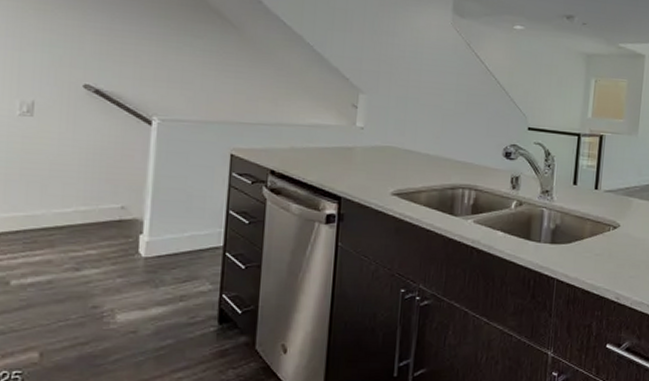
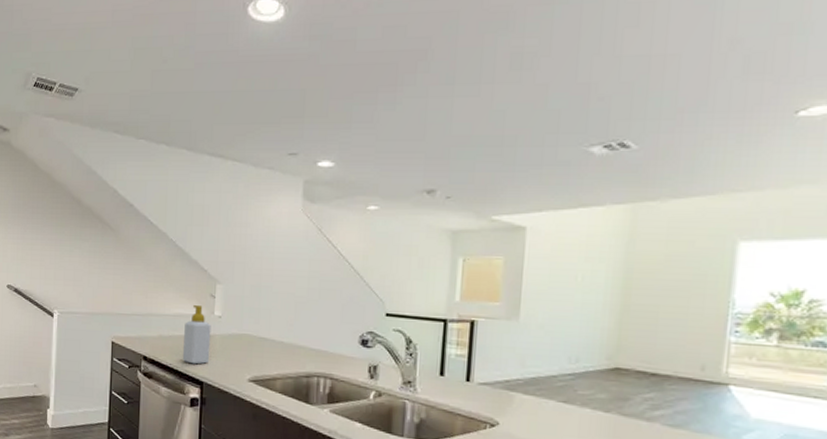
soap bottle: none [317,115,352,179] -> present [182,305,211,365]

